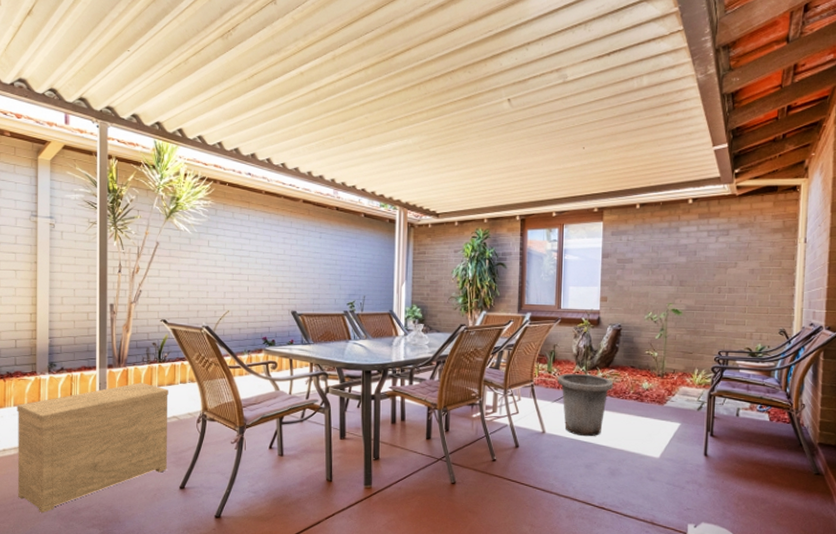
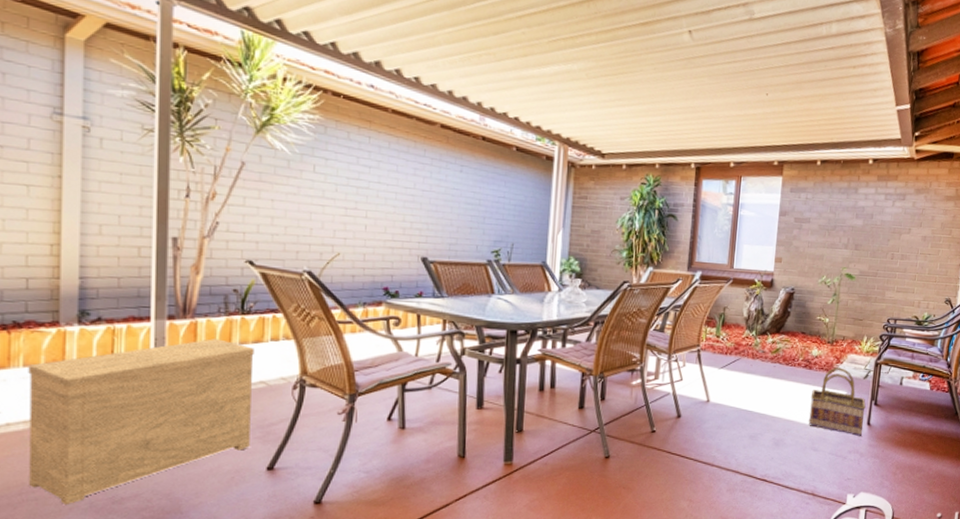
trash can: present [558,373,613,437] -> none [726,338,782,406]
basket: none [643,399,701,467] -> present [809,367,866,436]

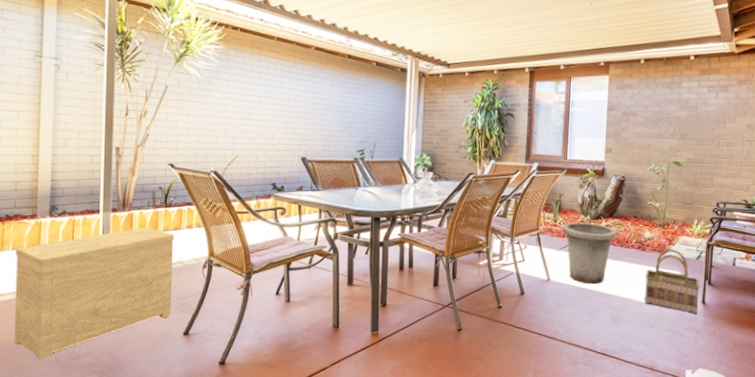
trash can: none [726,338,782,406] -> present [563,222,616,285]

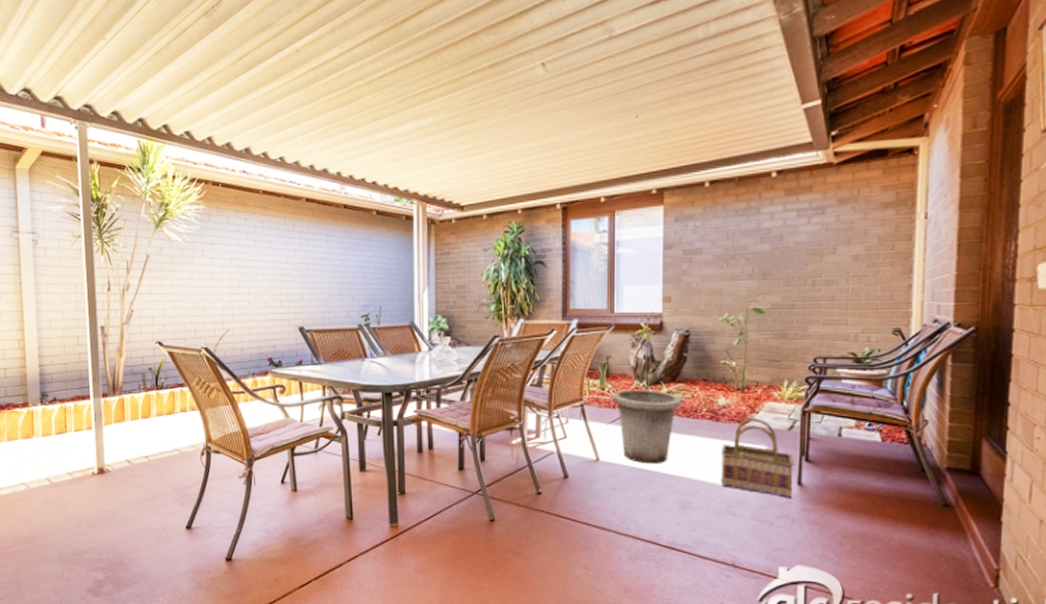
side table: present [14,227,174,359] -> none [10,412,171,555]

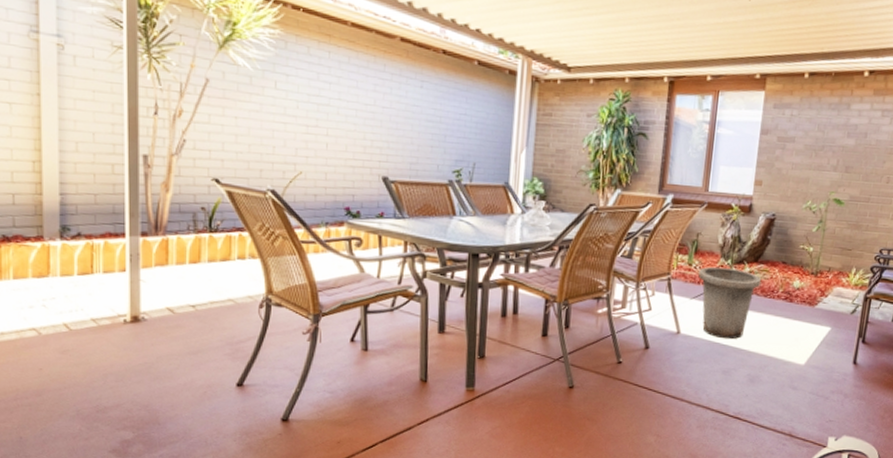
basket: present [720,418,794,498] -> none [788,301,853,376]

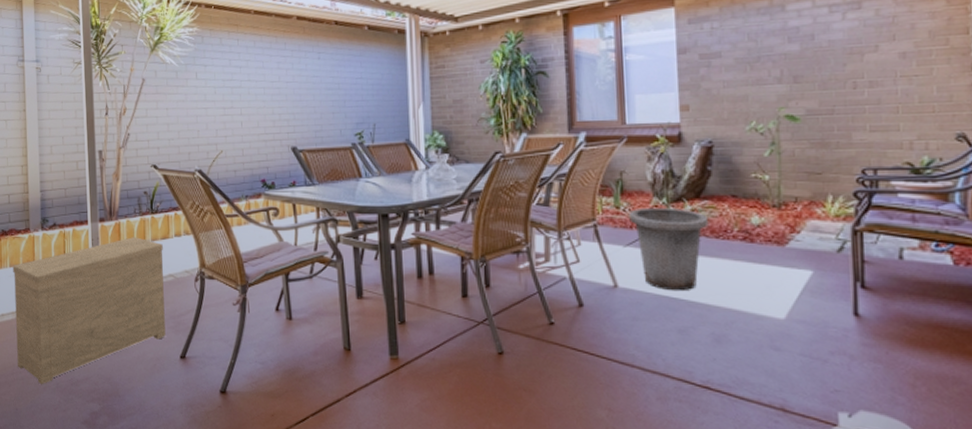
side table: none [17,256,222,411] -> present [12,237,166,384]

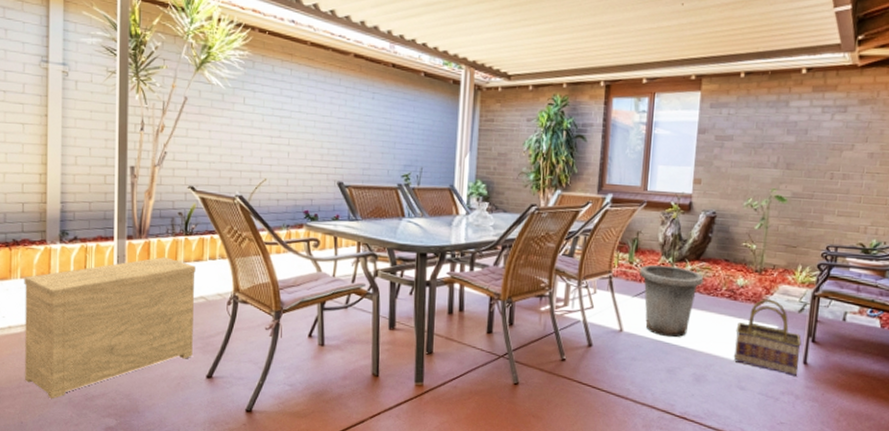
basket: none [758,238,848,331] -> present [734,299,802,376]

